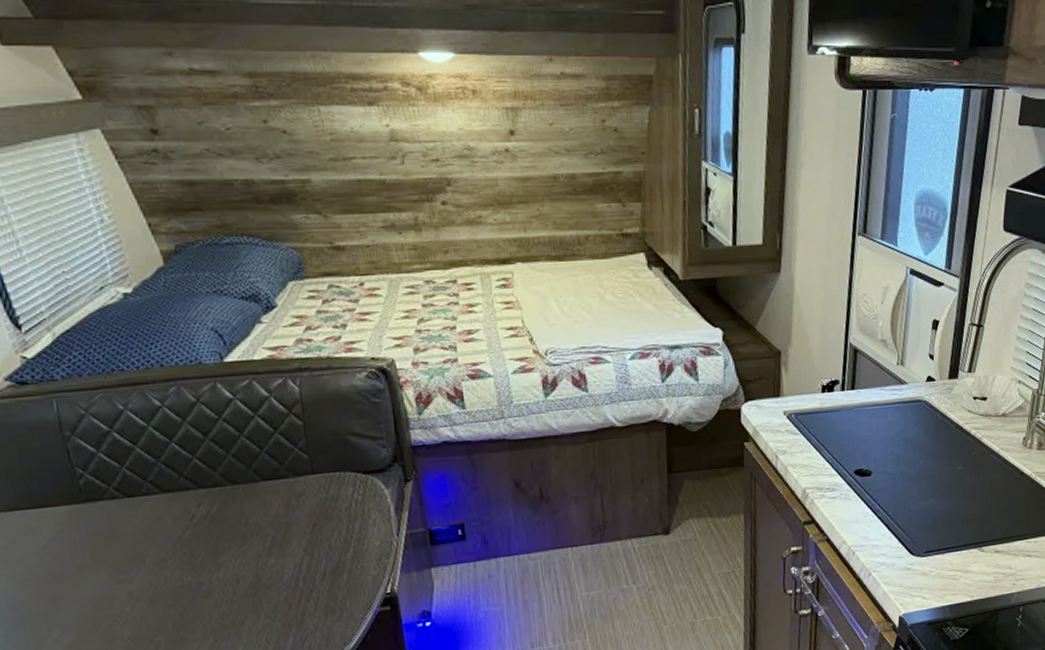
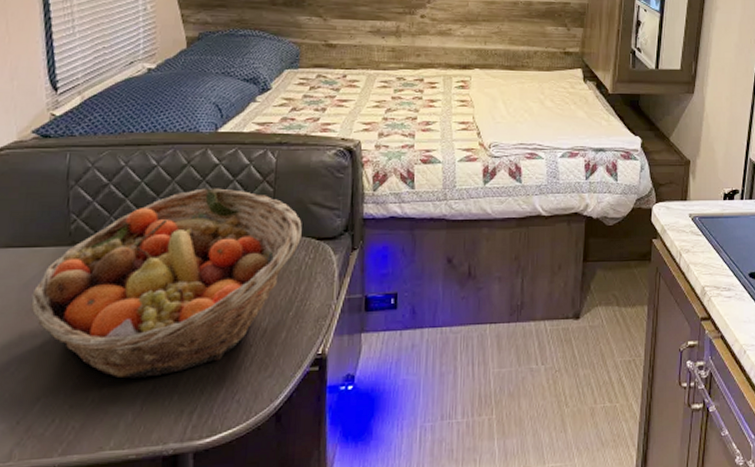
fruit basket: none [54,426,345,635] -> present [30,188,302,379]

